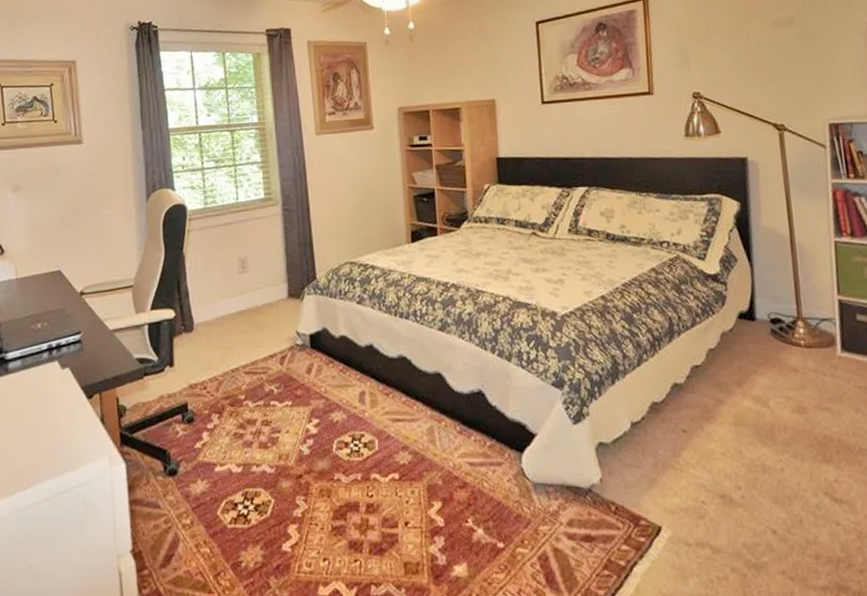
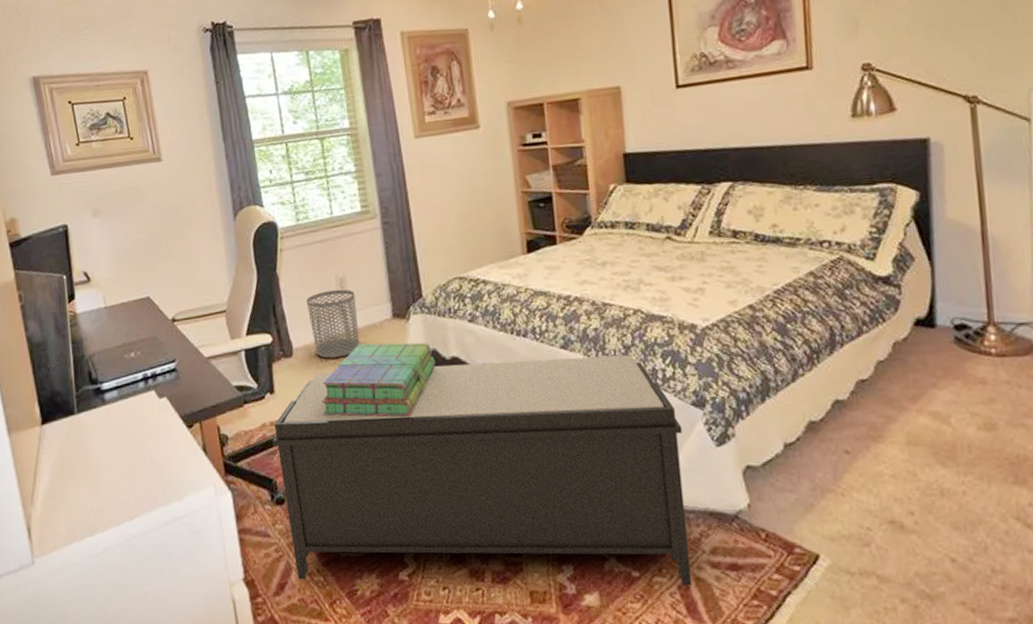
bench: none [169,338,550,557] -> present [272,355,692,586]
waste bin: none [210,269,256,334] -> present [307,289,360,358]
stack of books: none [218,320,326,391] -> present [321,342,436,417]

